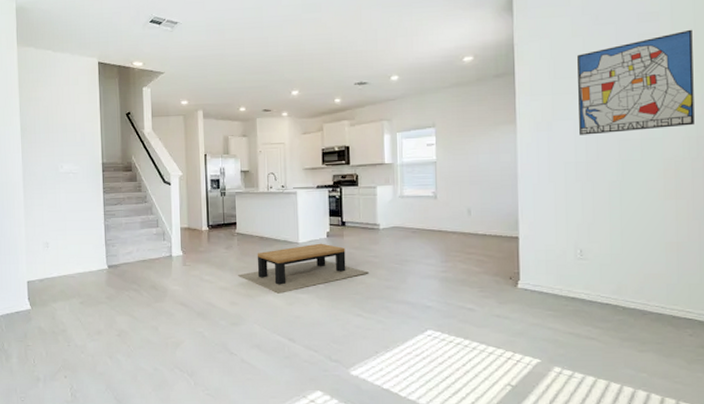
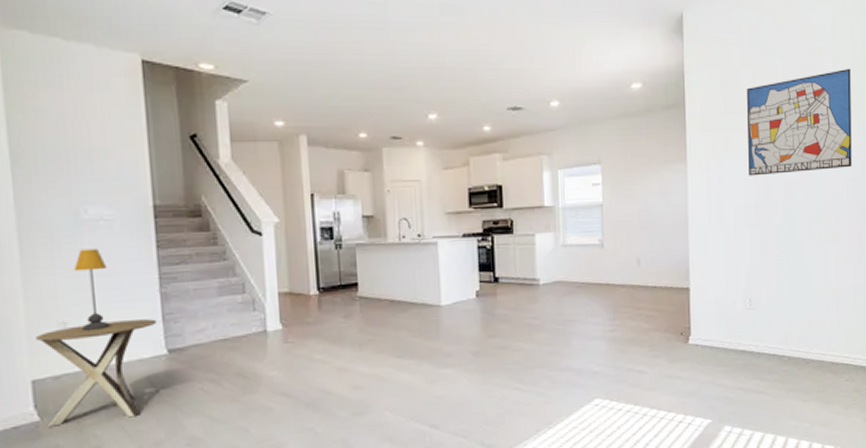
side table: none [31,243,102,314] -> present [36,319,157,427]
table lamp: none [53,192,74,250] -> present [73,248,111,332]
coffee table: present [237,243,369,294] -> none [360,304,527,371]

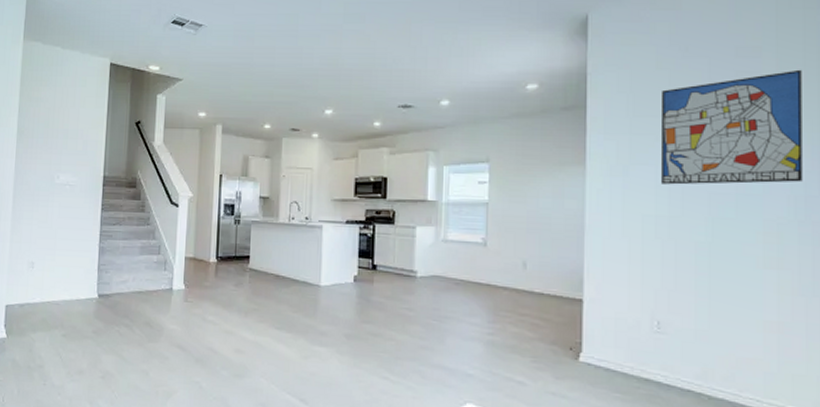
side table: present [36,319,157,427] -> none [10,266,94,347]
table lamp: present [73,248,111,332] -> none [43,206,66,272]

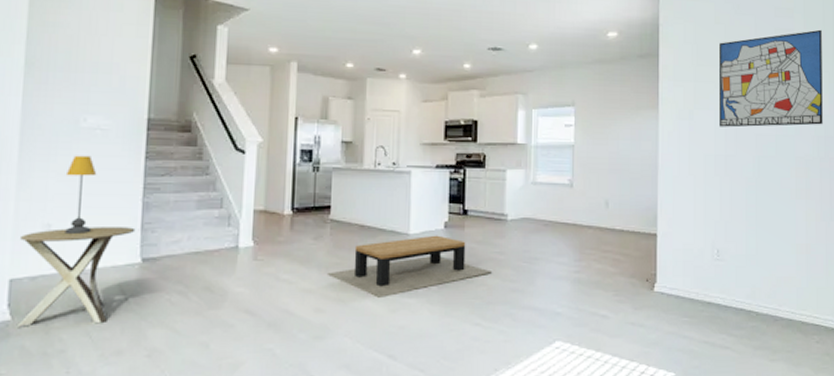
side table: none [10,266,94,347] -> present [16,227,136,327]
table lamp: none [43,206,66,272] -> present [64,155,97,235]
coffee table: none [246,288,400,344] -> present [326,235,492,298]

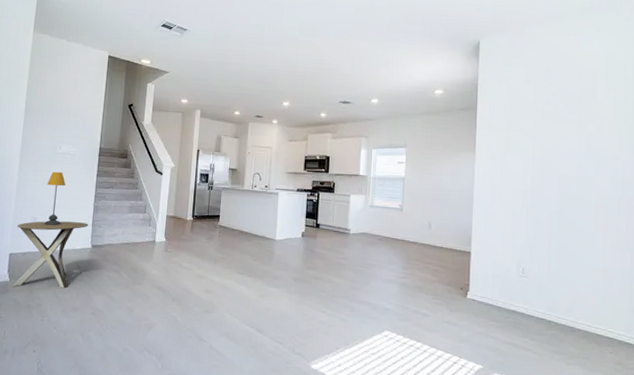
coffee table: present [326,235,492,298] -> none [215,241,336,286]
wall art: present [720,29,823,128] -> none [528,89,622,170]

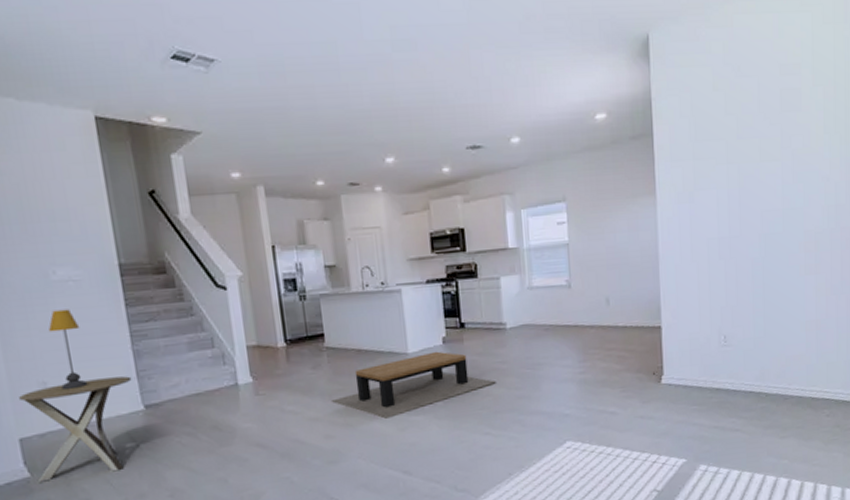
coffee table: none [215,241,336,286] -> present [330,351,496,419]

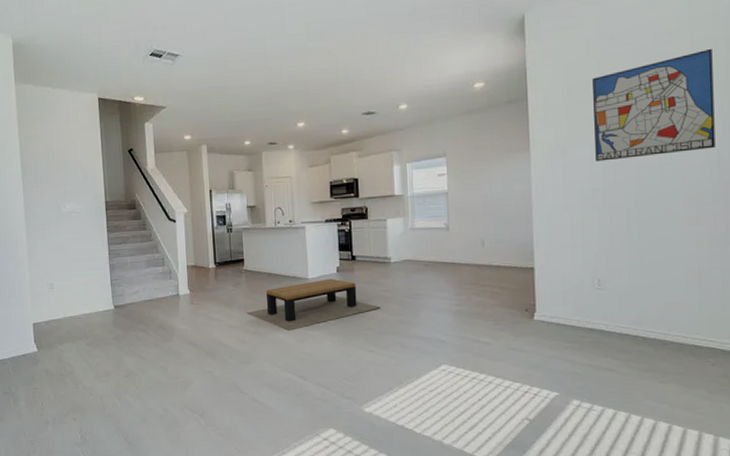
side table: present [19,376,132,483] -> none [36,283,107,356]
table lamp: present [47,309,88,391] -> none [57,232,79,291]
wall art: none [719,84,833,207] -> present [593,48,715,162]

